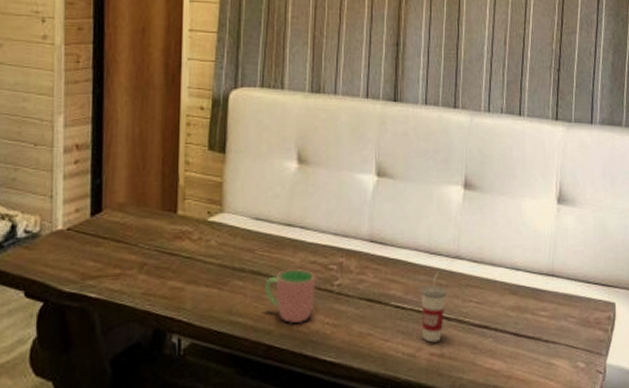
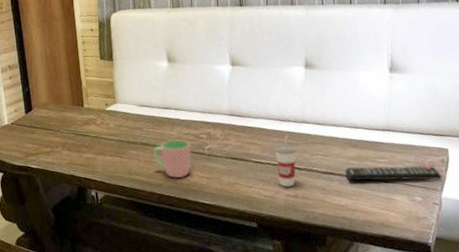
remote control: none [501,320,608,342] -> present [345,165,443,181]

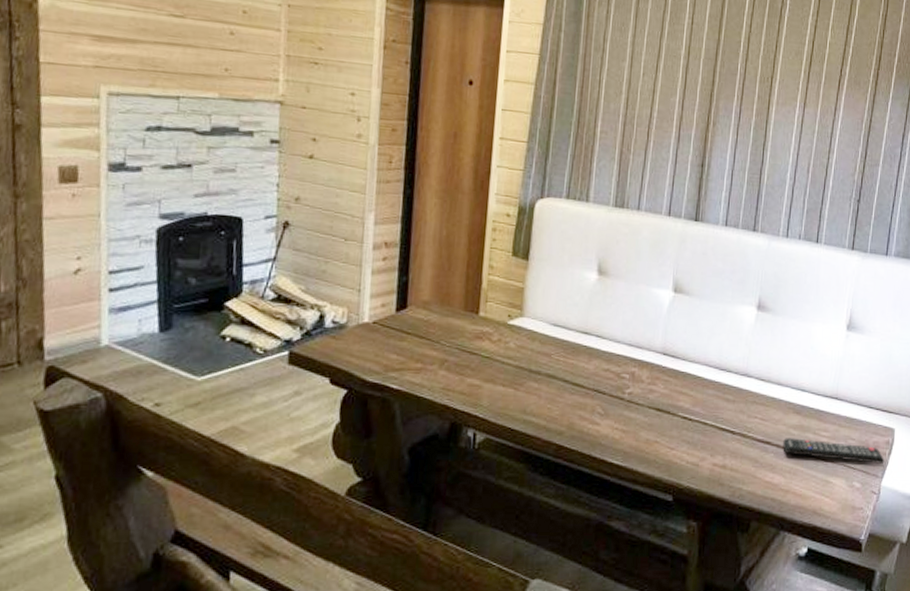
cup: present [153,139,191,178] -> none [558,374,609,426]
cup: present [275,134,297,187] -> none [706,387,733,454]

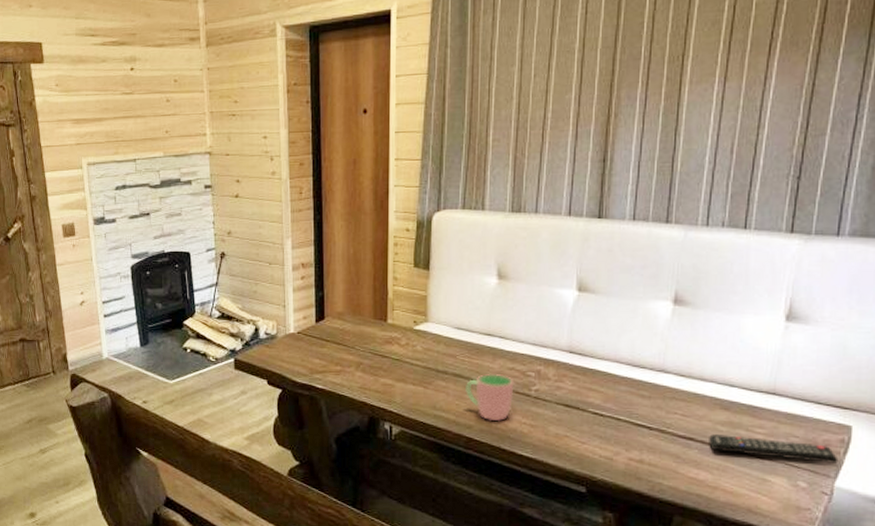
cup: none [558,374,609,426] -> present [466,373,514,421]

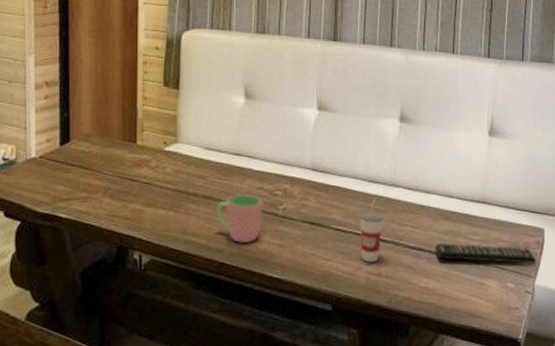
cup: none [620,383,649,449] -> present [360,198,384,263]

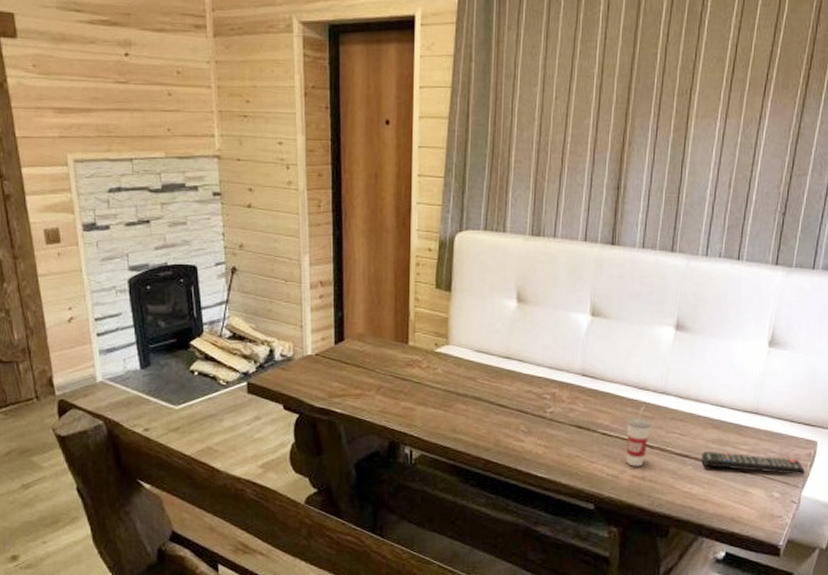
cup: present [216,193,263,243] -> none [485,396,531,443]

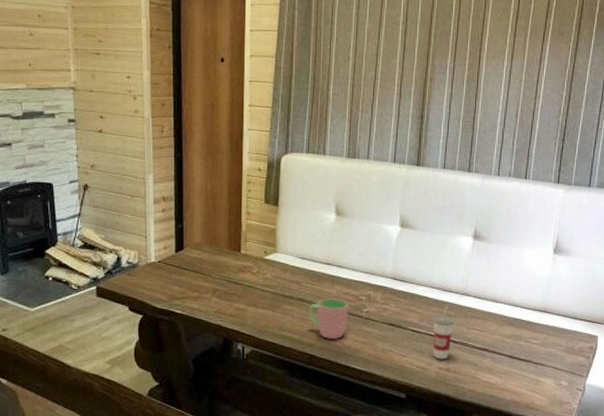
cup: none [485,396,531,443] -> present [308,297,349,339]
remote control: present [701,451,806,475] -> none [498,345,589,366]

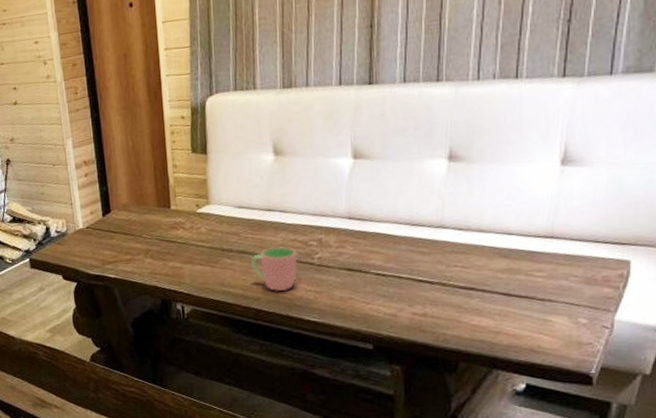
cup: present [432,305,455,360] -> none [402,241,430,304]

